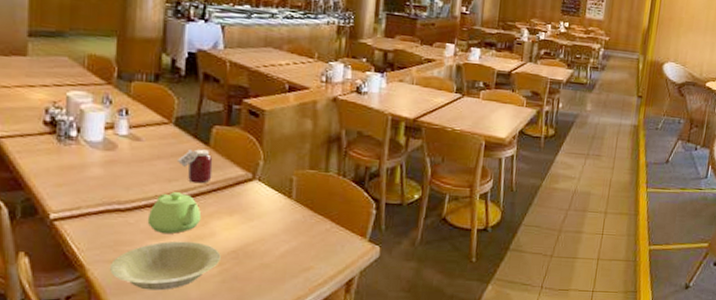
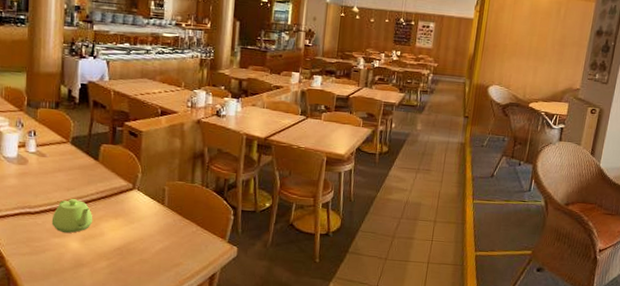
bowl: present [109,241,221,291] -> none [23,239,109,279]
jar: present [176,149,213,184] -> none [73,163,102,192]

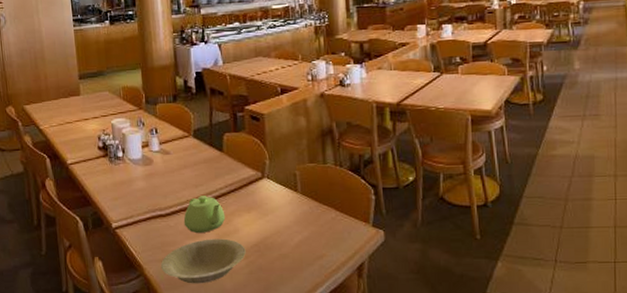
bowl: none [23,239,109,279] -> present [160,238,246,284]

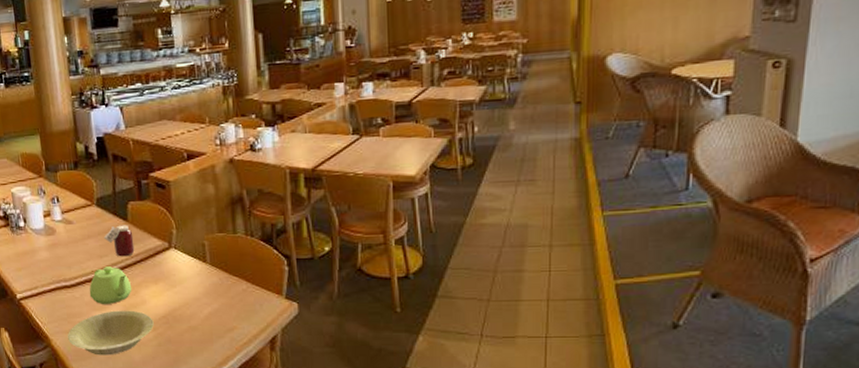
jar: none [199,155,229,186] -> present [103,225,135,257]

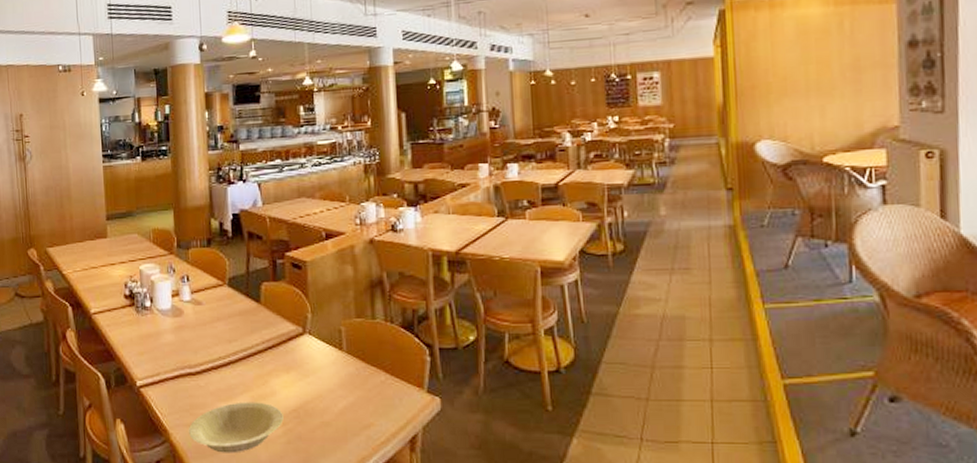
teapot: present [89,266,132,304] -> none [215,352,262,394]
jar: present [103,225,135,257] -> none [234,307,266,342]

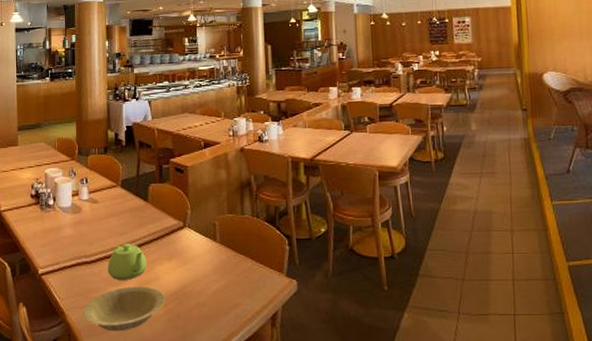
teapot: none [215,352,262,394] -> present [107,244,147,280]

